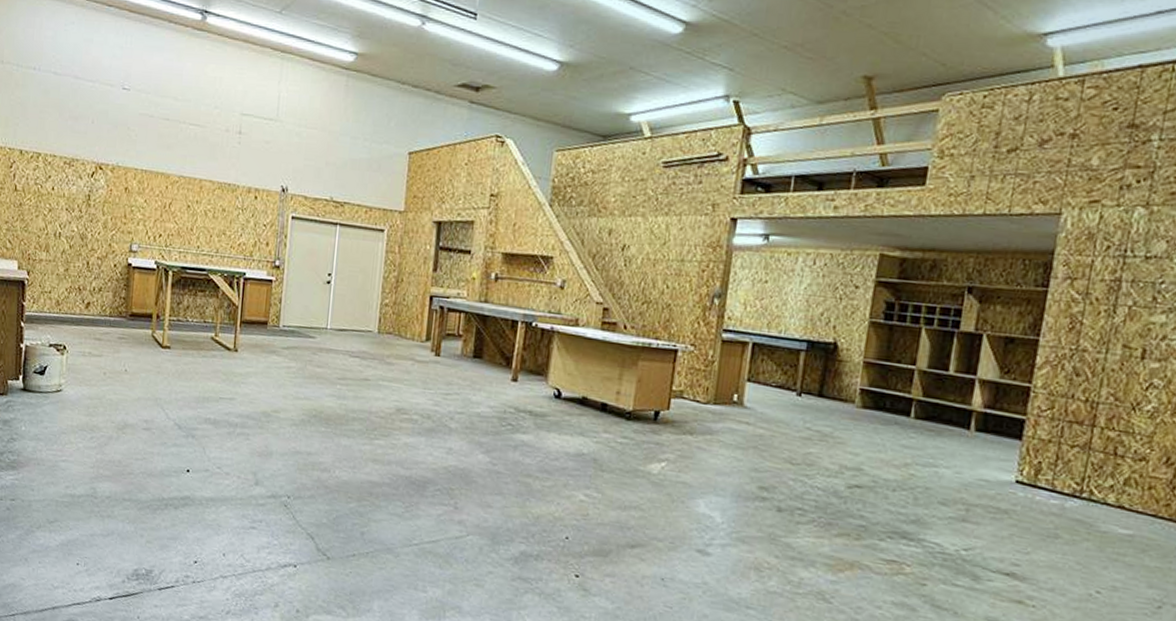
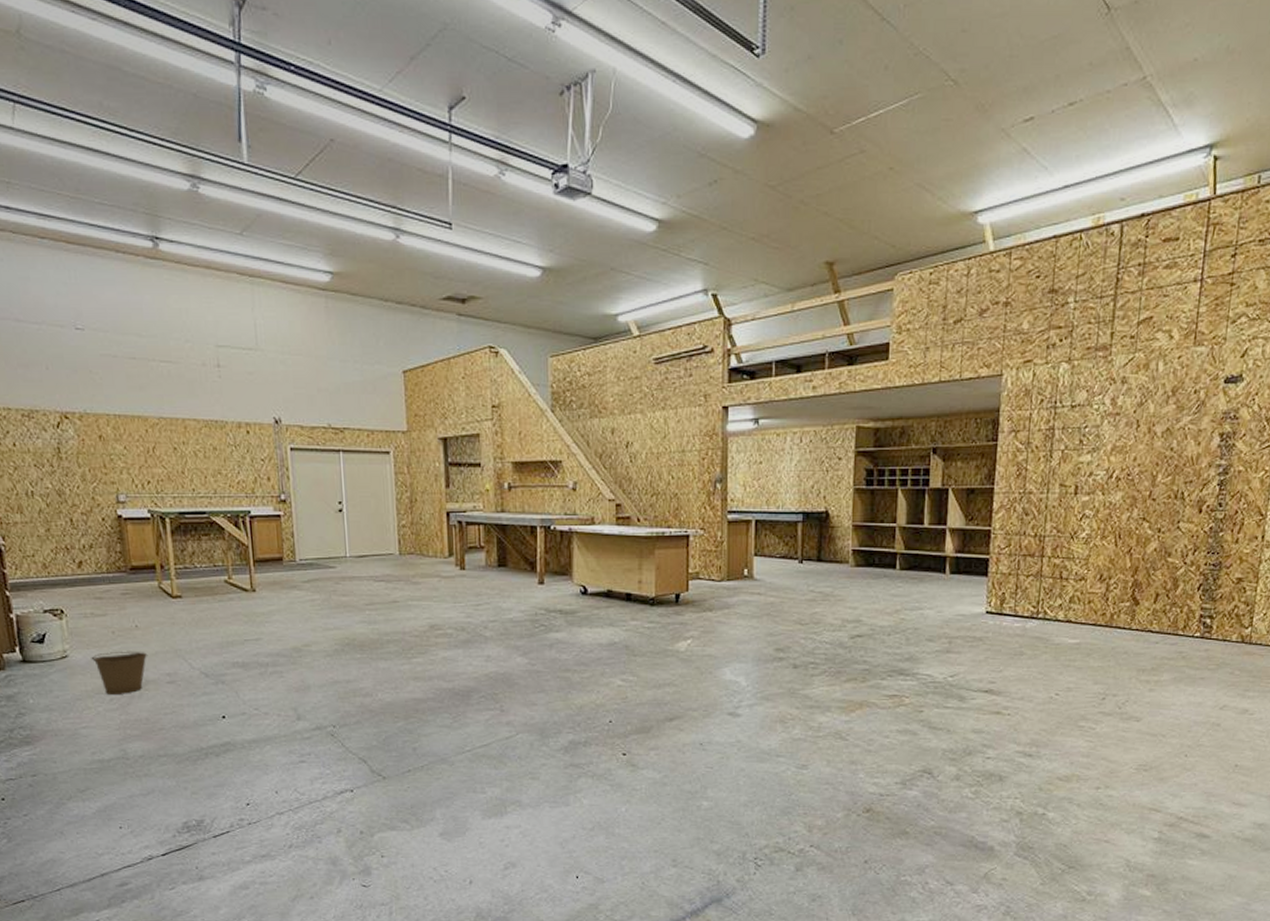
bucket: none [81,391,131,435] -> present [91,651,148,694]

